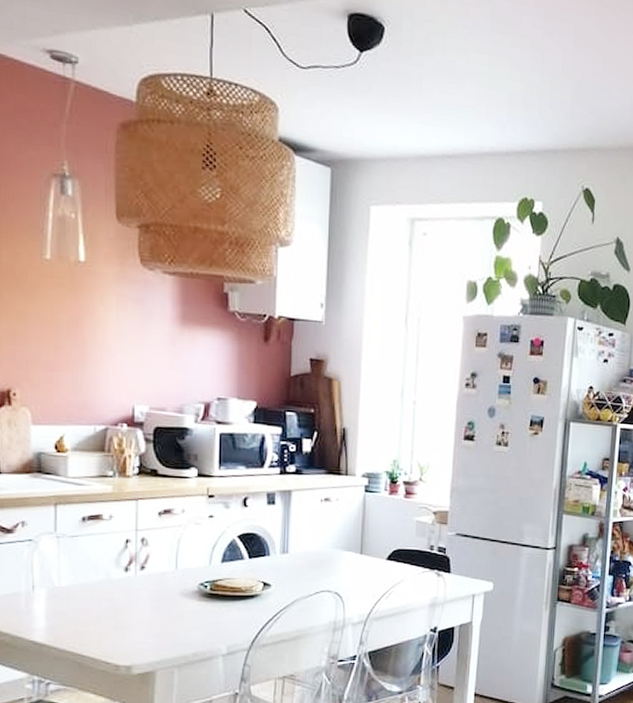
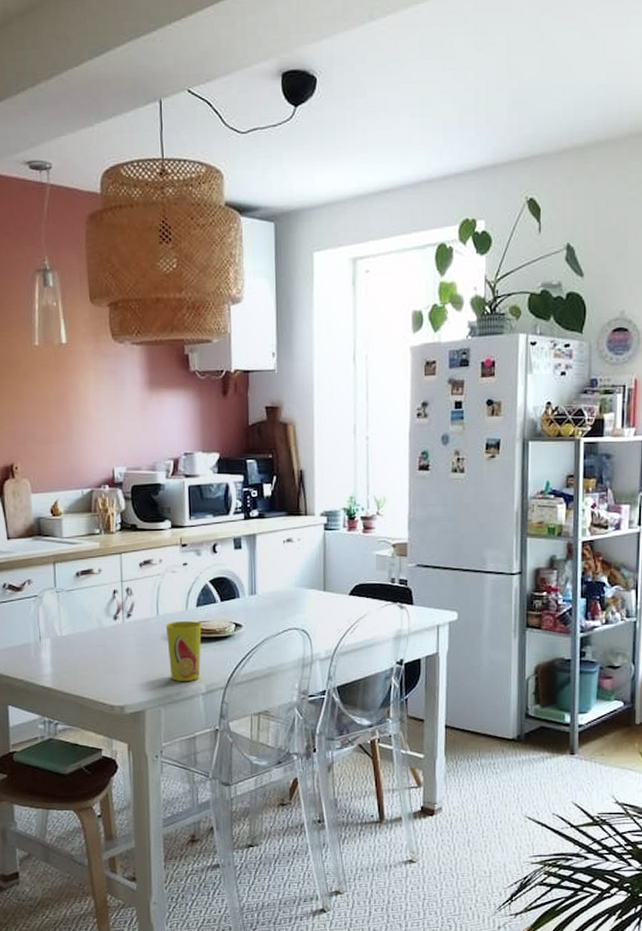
cup: none [186,577,226,641] -> present [166,621,202,681]

